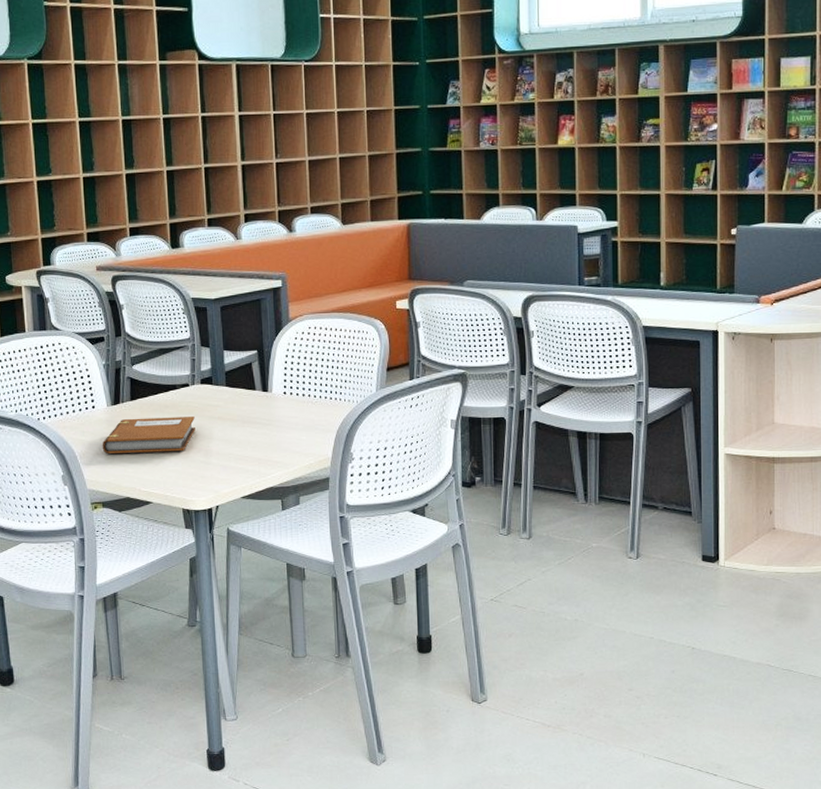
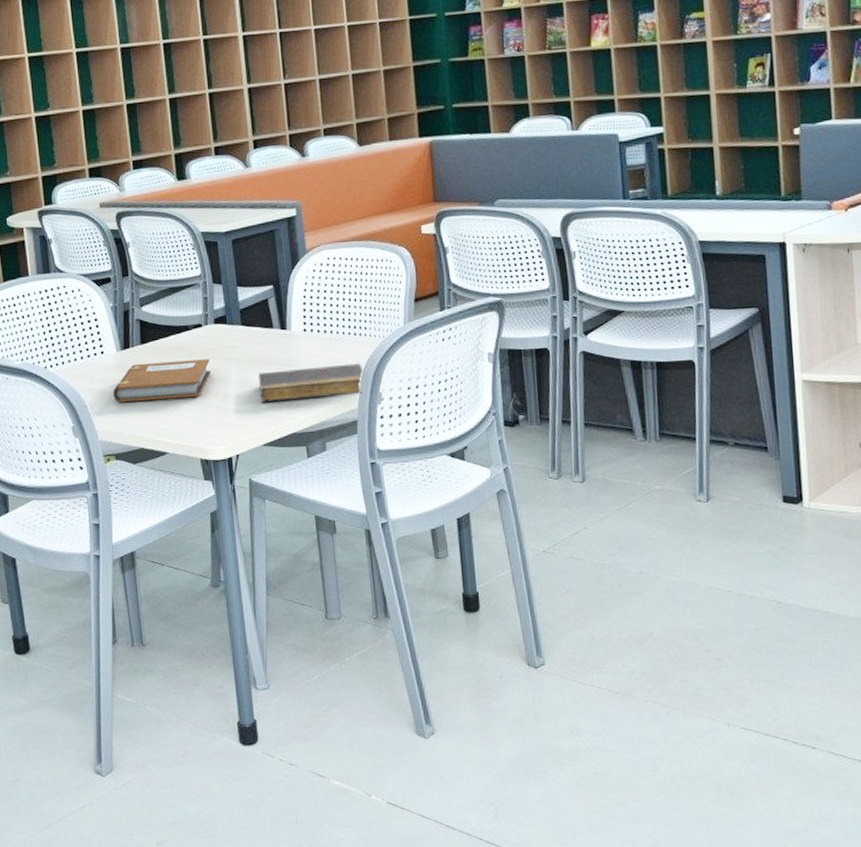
book: none [240,425,338,459] -> present [258,363,365,403]

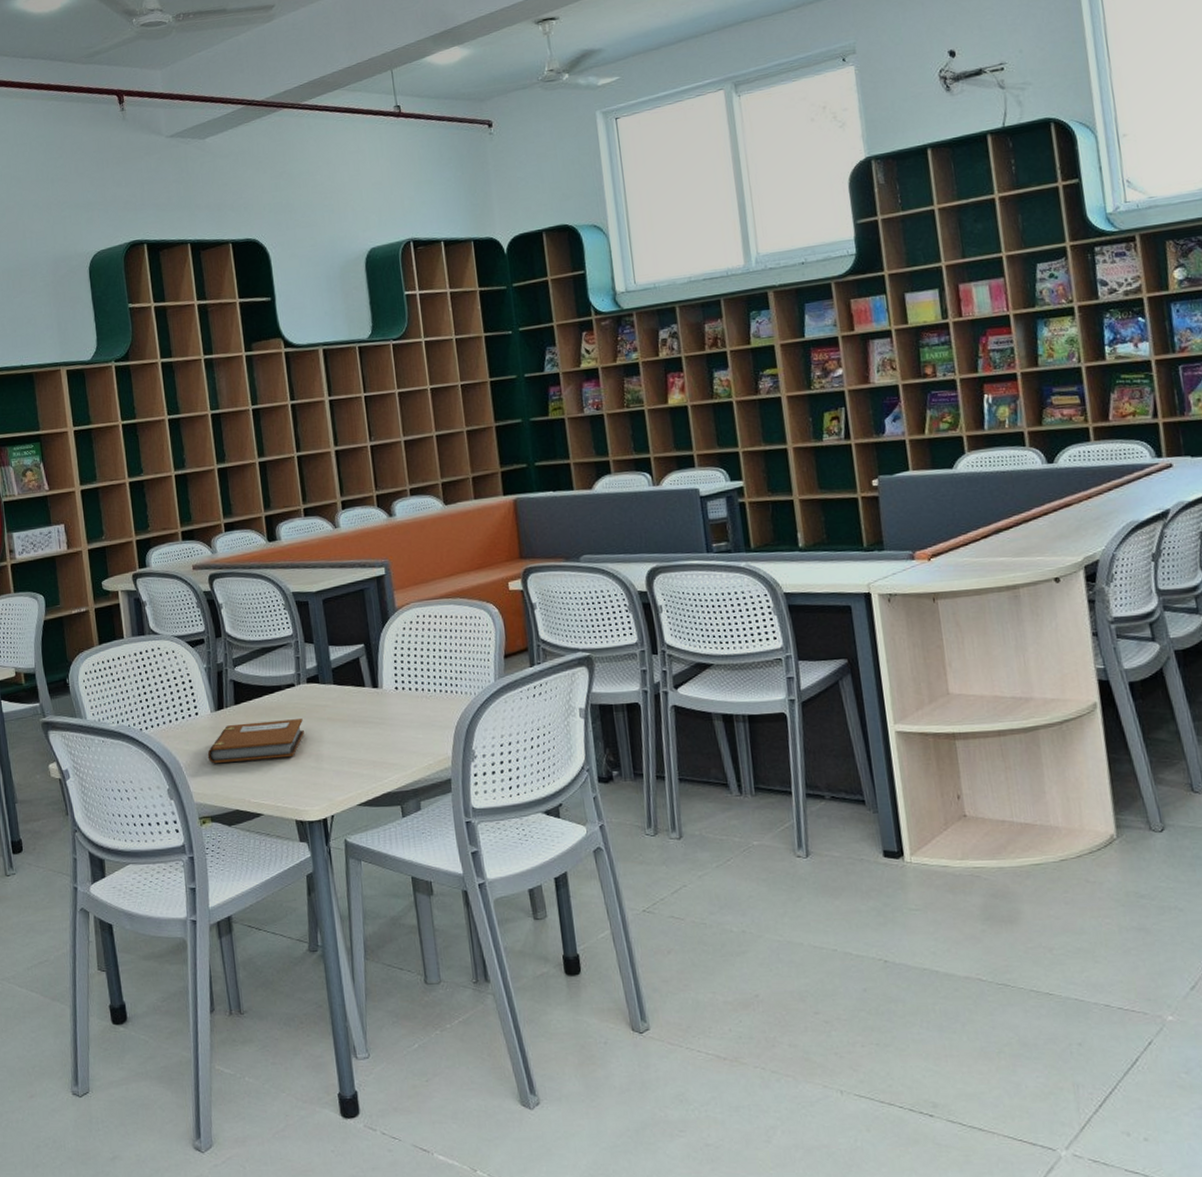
book: present [258,363,365,403] -> none [351,721,457,762]

